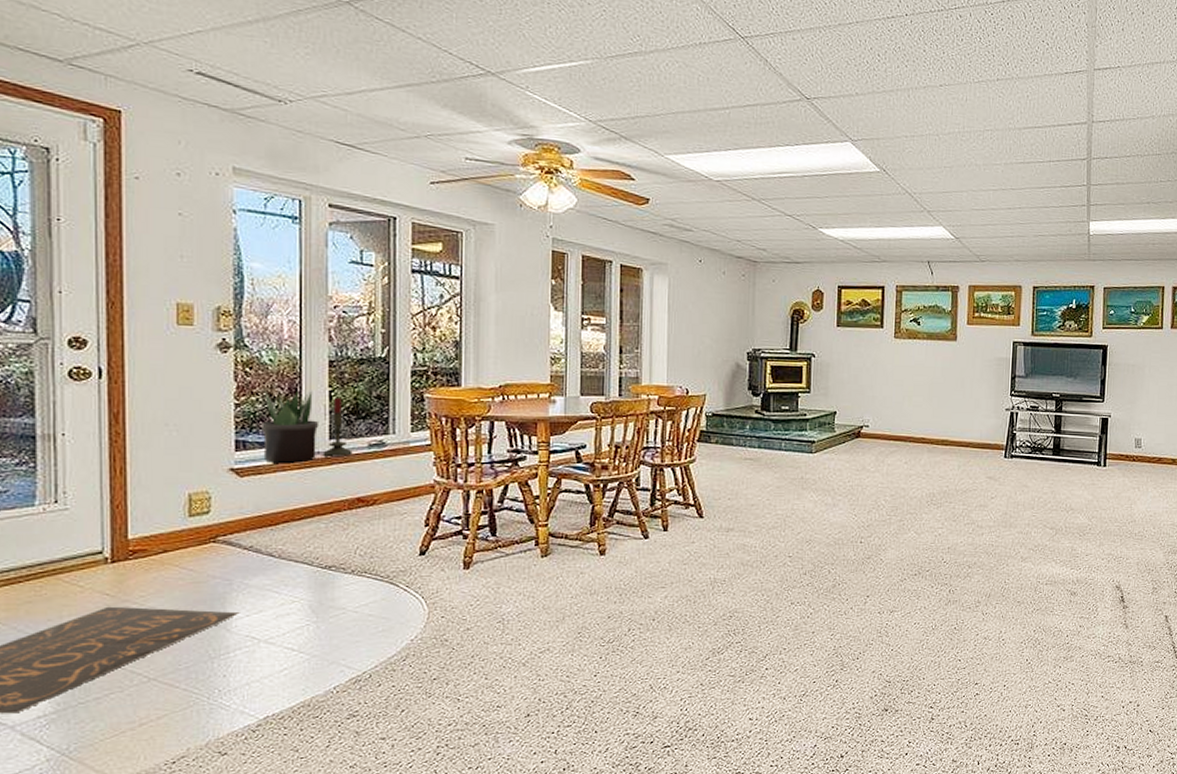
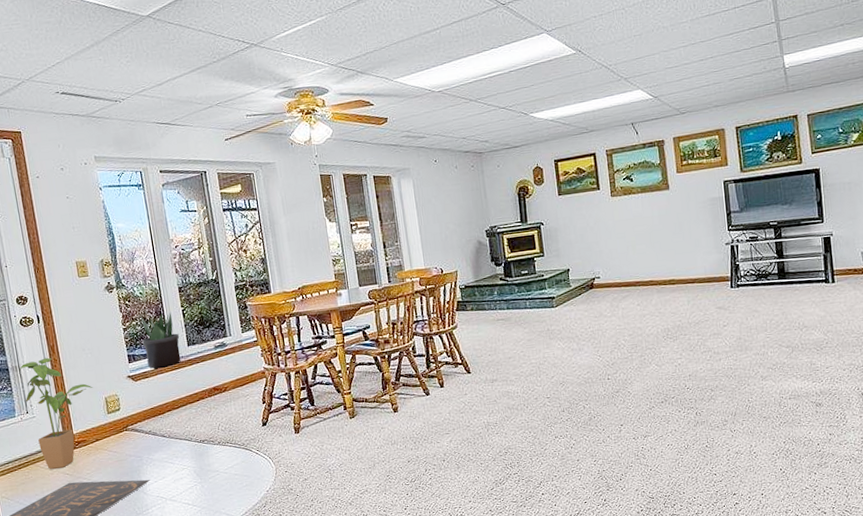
house plant: none [53,428,173,585] -> present [19,357,94,469]
candle: present [323,397,353,458] -> none [185,313,205,360]

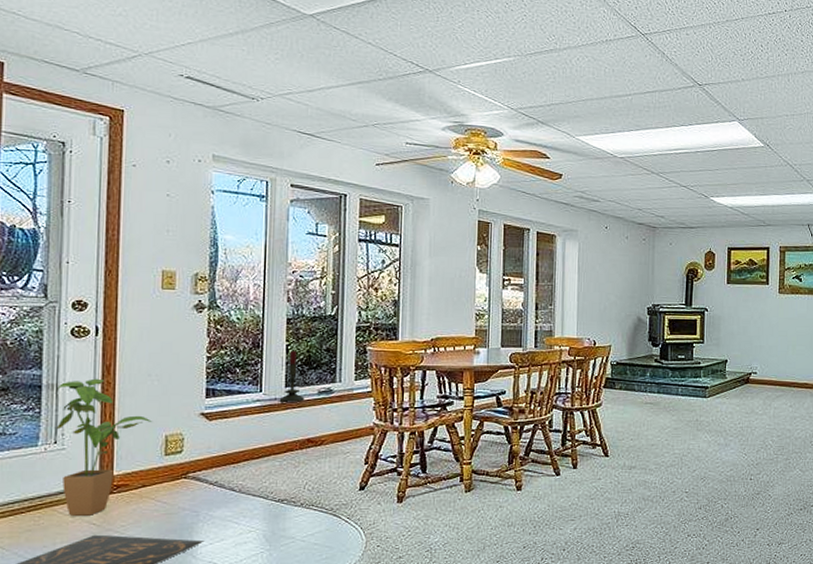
planter: present [139,312,181,369] -> none [228,343,277,409]
candle: none [185,313,205,360] -> present [279,350,305,403]

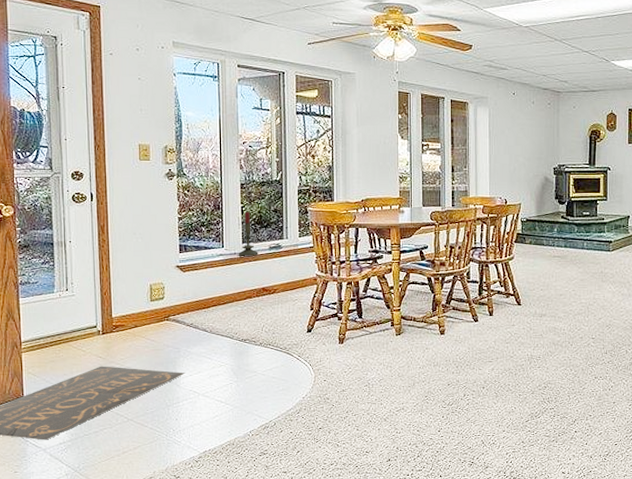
house plant: present [56,378,153,516] -> none [64,237,140,350]

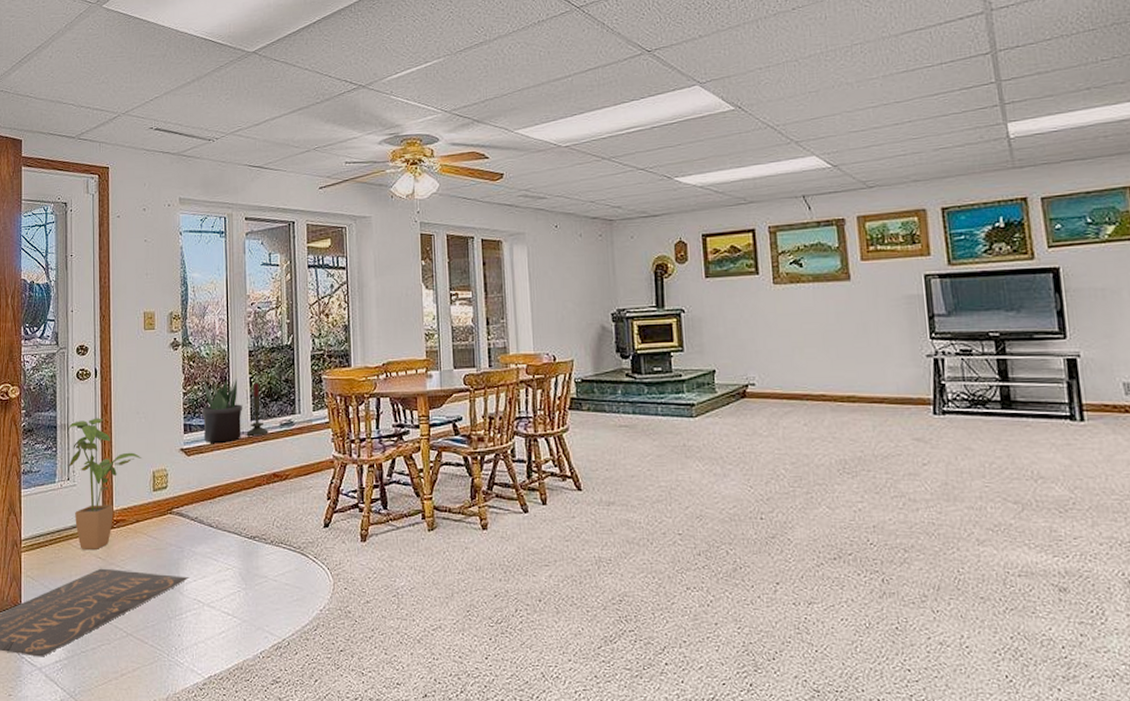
house plant: none [64,237,140,350] -> present [67,418,143,549]
planter: none [196,206,235,263] -> present [202,378,243,444]

